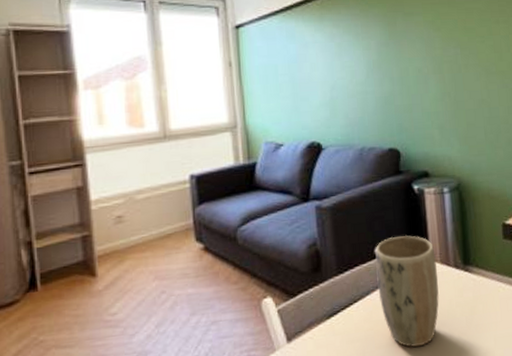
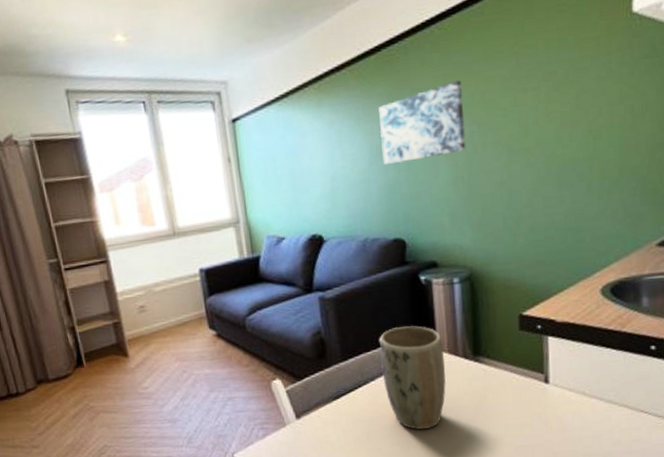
wall art: none [375,9,452,79] -> present [379,80,466,166]

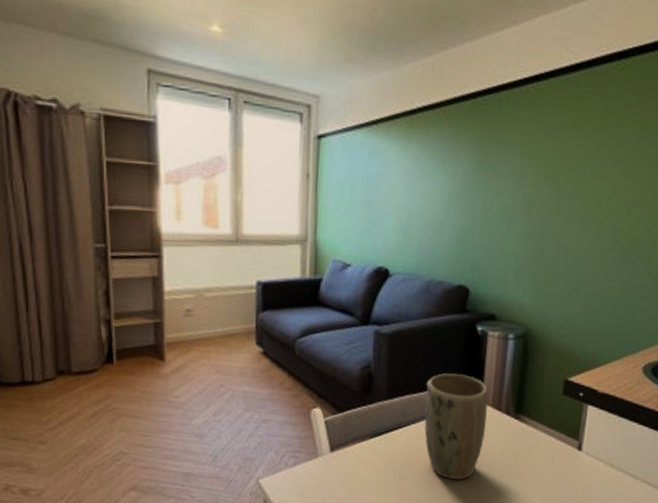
wall art: present [379,80,466,166] -> none [460,141,547,212]

